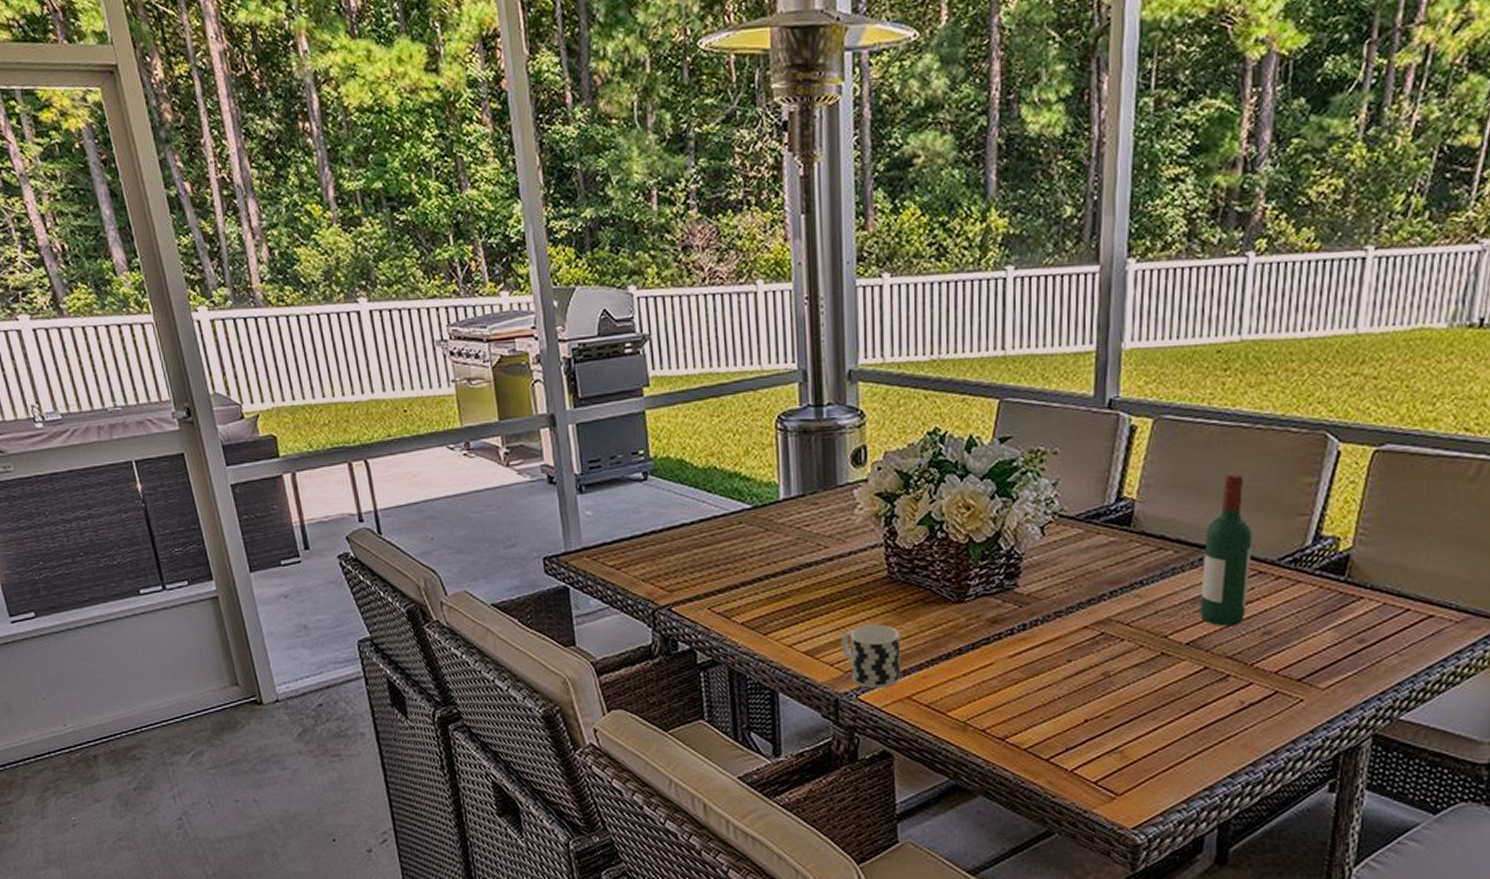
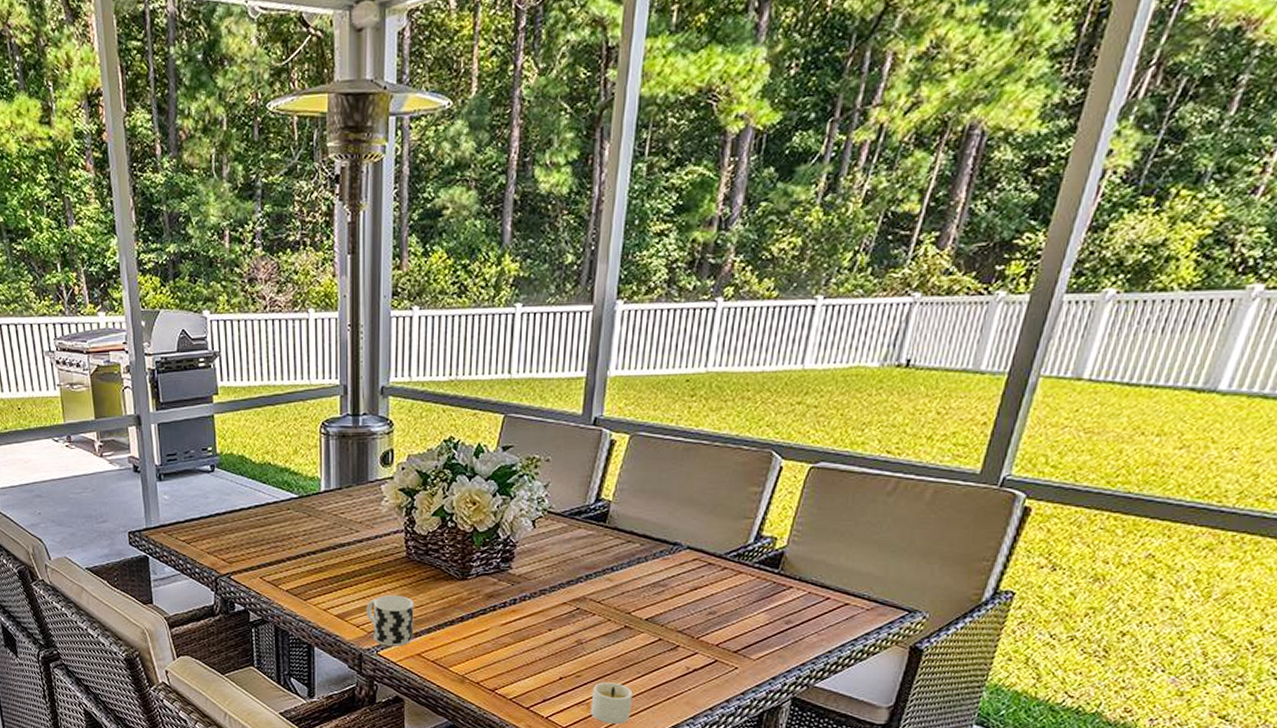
candle: none [1125,724,1176,777] -> present [590,682,633,725]
wine bottle: present [1200,473,1254,627] -> none [659,482,706,607]

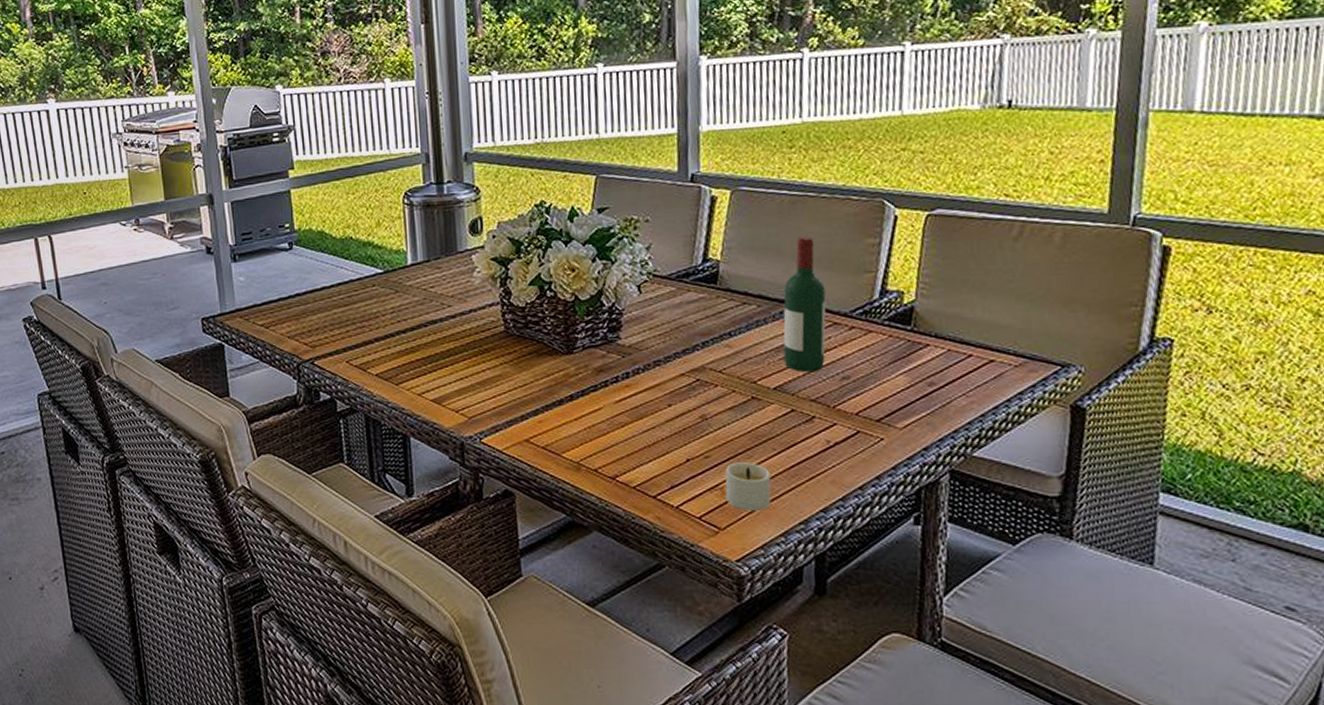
cup: present [366,595,414,646] -> none [465,375,520,432]
wine bottle: none [659,482,706,607] -> present [783,236,827,373]

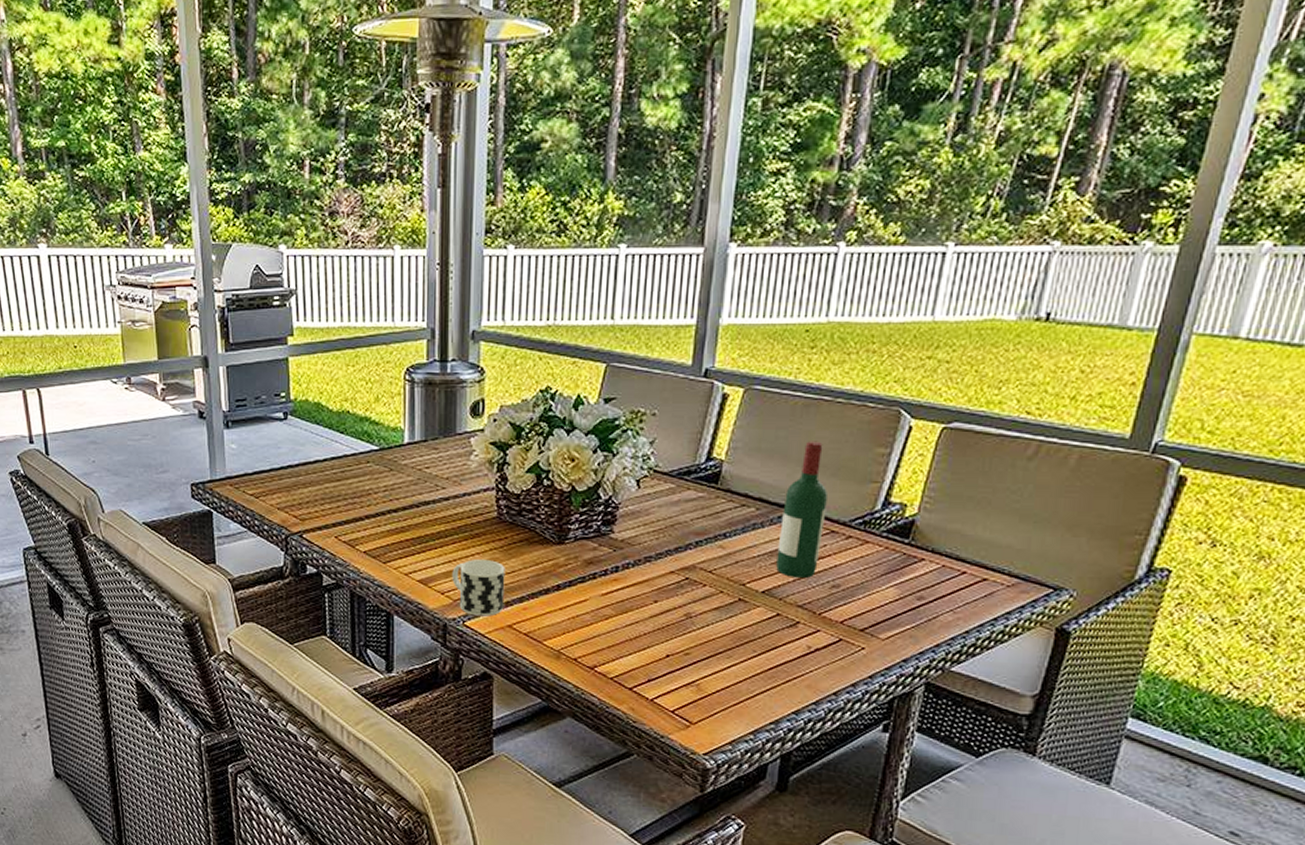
cup: none [465,375,520,432] -> present [452,559,505,616]
candle: present [725,462,772,512] -> none [700,661,748,710]

